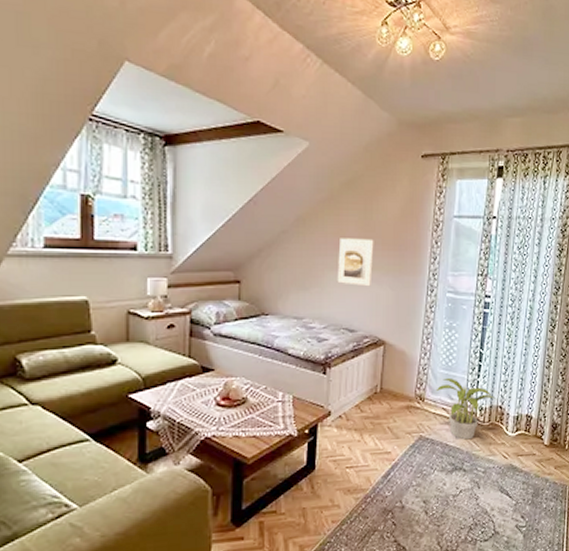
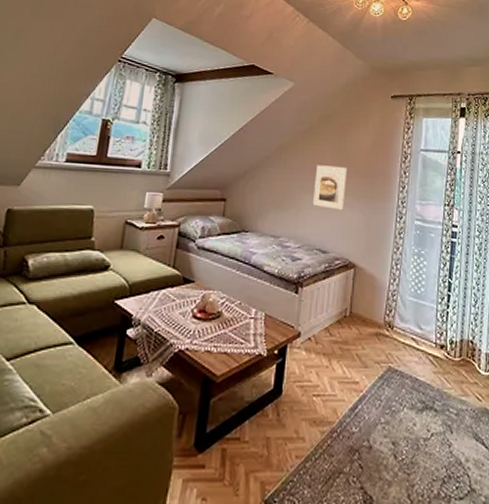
potted plant: present [436,377,498,440] -> none [405,306,469,375]

